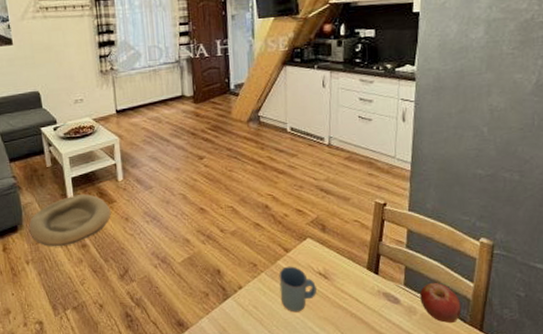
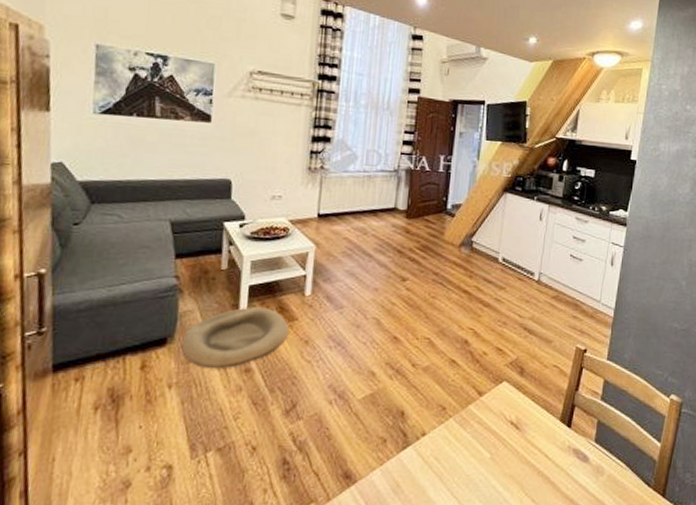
mug: present [279,266,316,313] -> none [466,412,506,467]
fruit: present [420,282,461,324] -> none [609,440,647,487]

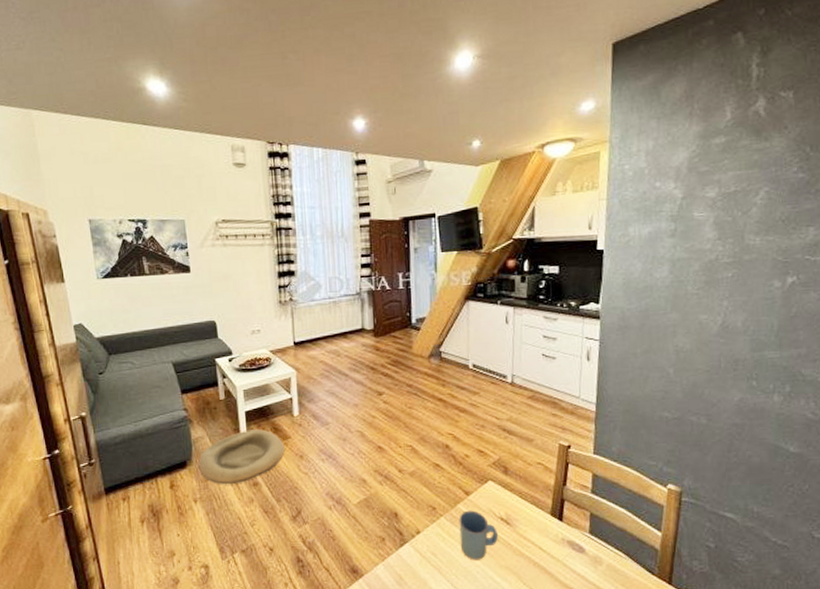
mug: none [466,412,506,467] -> present [459,510,498,560]

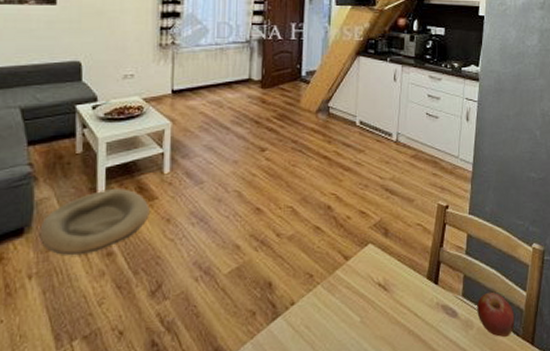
mug: present [459,510,498,560] -> none [336,276,375,332]
fruit: none [606,530,649,576] -> present [477,291,515,338]

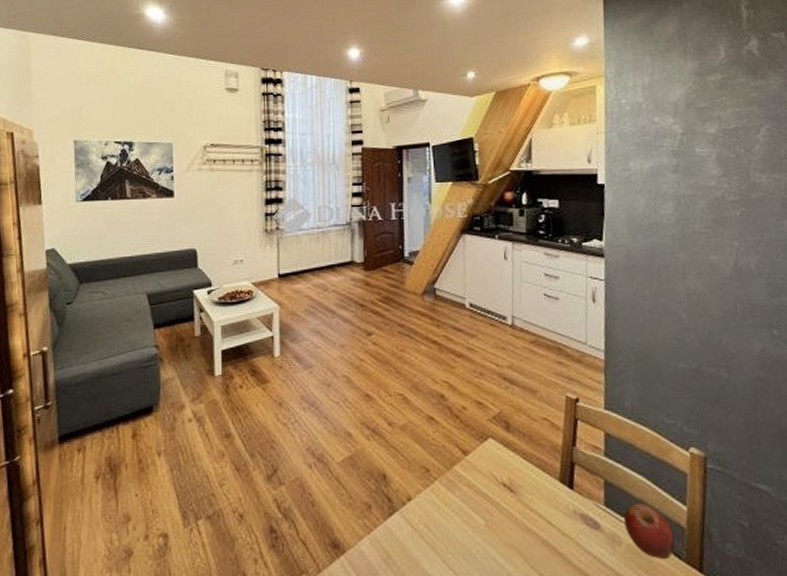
dog bed: present [39,189,150,255] -> none [166,371,263,434]

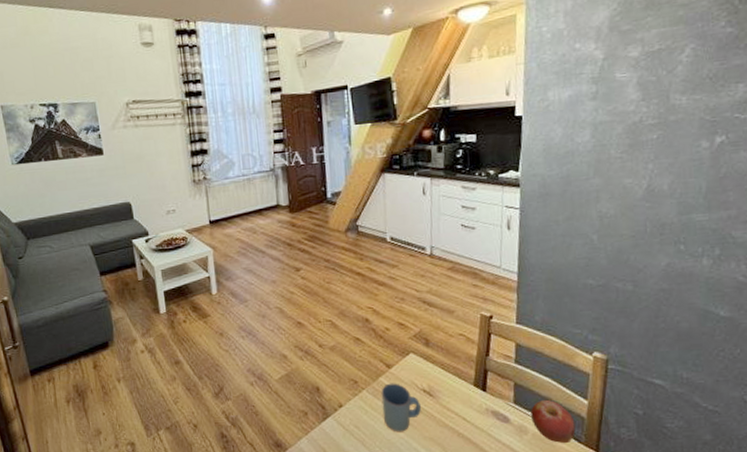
mug: none [455,473,500,536] -> present [381,383,421,432]

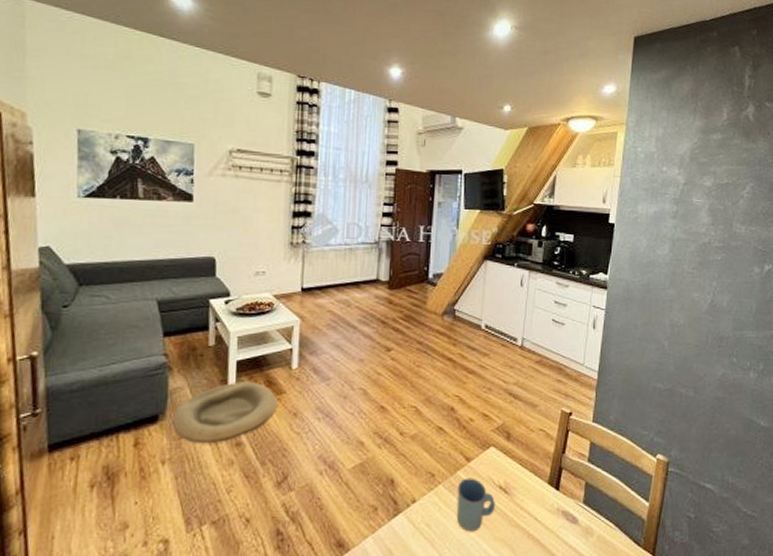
dog bed: none [120,308,205,363] -> present [173,382,278,443]
fruit: present [531,399,576,444] -> none [598,500,636,547]

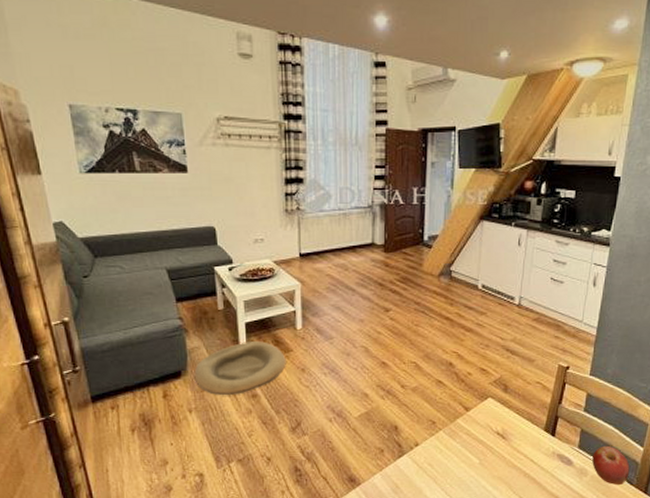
mug: present [456,478,495,532] -> none [456,425,493,471]
fruit: none [598,500,636,547] -> present [592,445,630,486]

